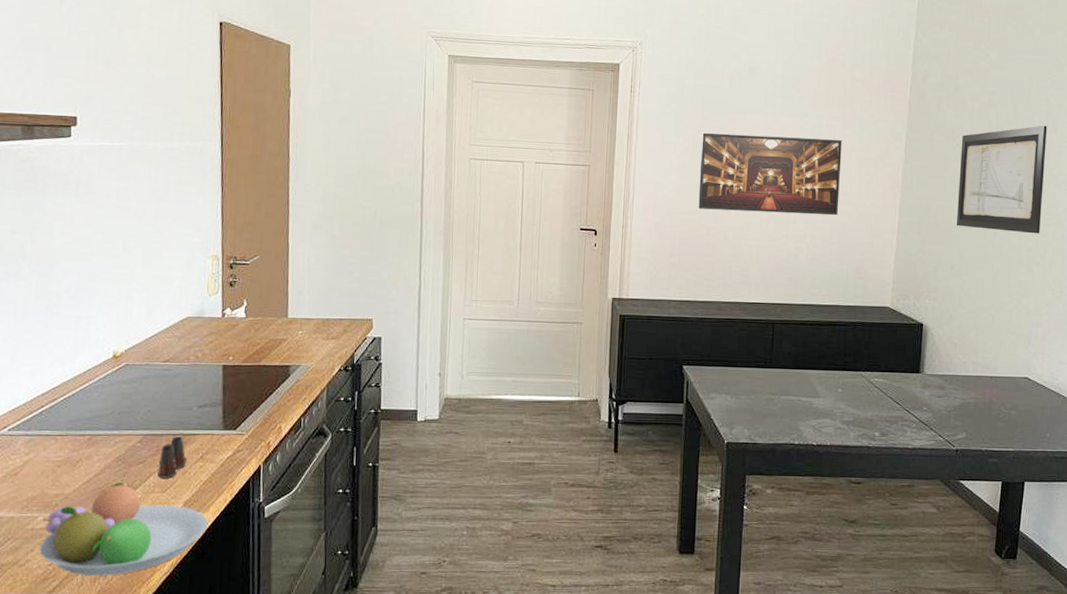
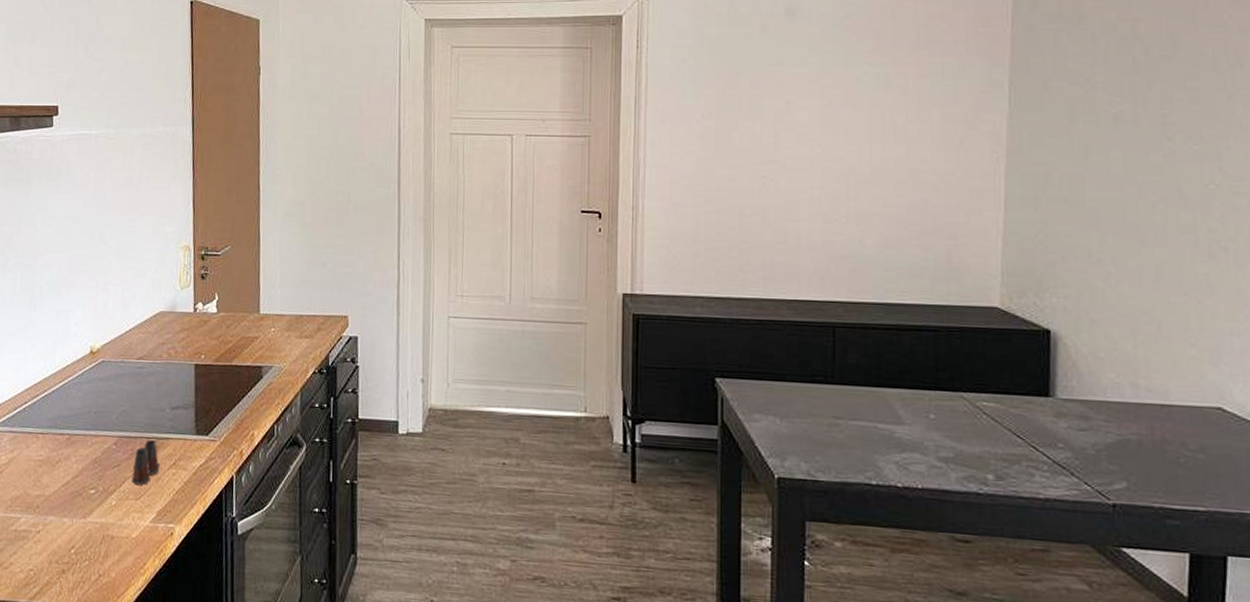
fruit bowl: present [39,482,209,576] -> none [22,486,182,587]
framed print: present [698,132,842,216] -> none [727,91,918,189]
wall art: present [956,125,1048,234] -> none [1092,59,1228,208]

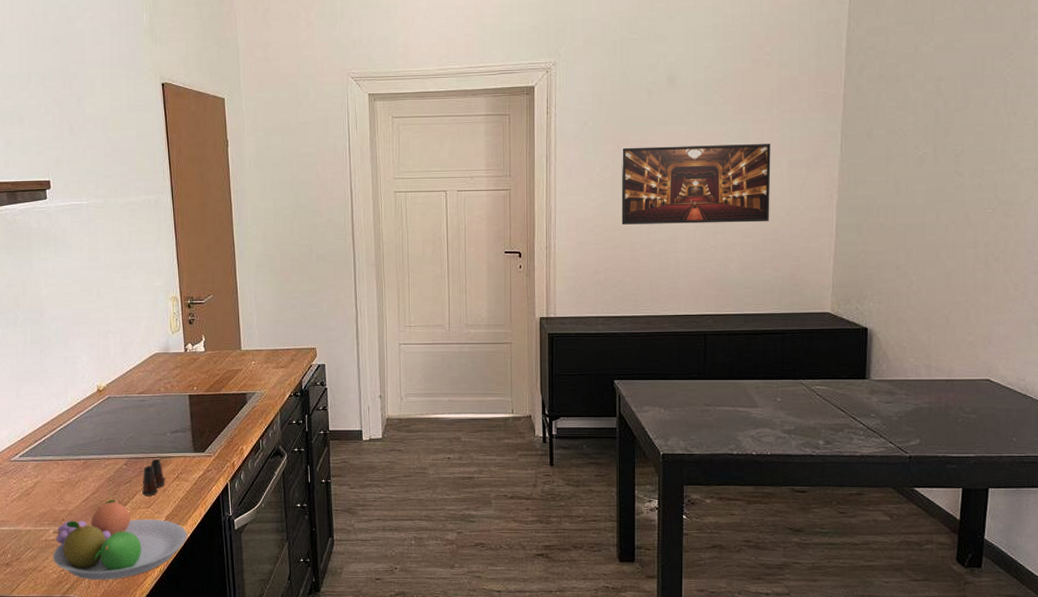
fruit bowl: none [22,486,182,587] -> present [53,500,188,580]
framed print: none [727,91,918,189] -> present [621,144,771,225]

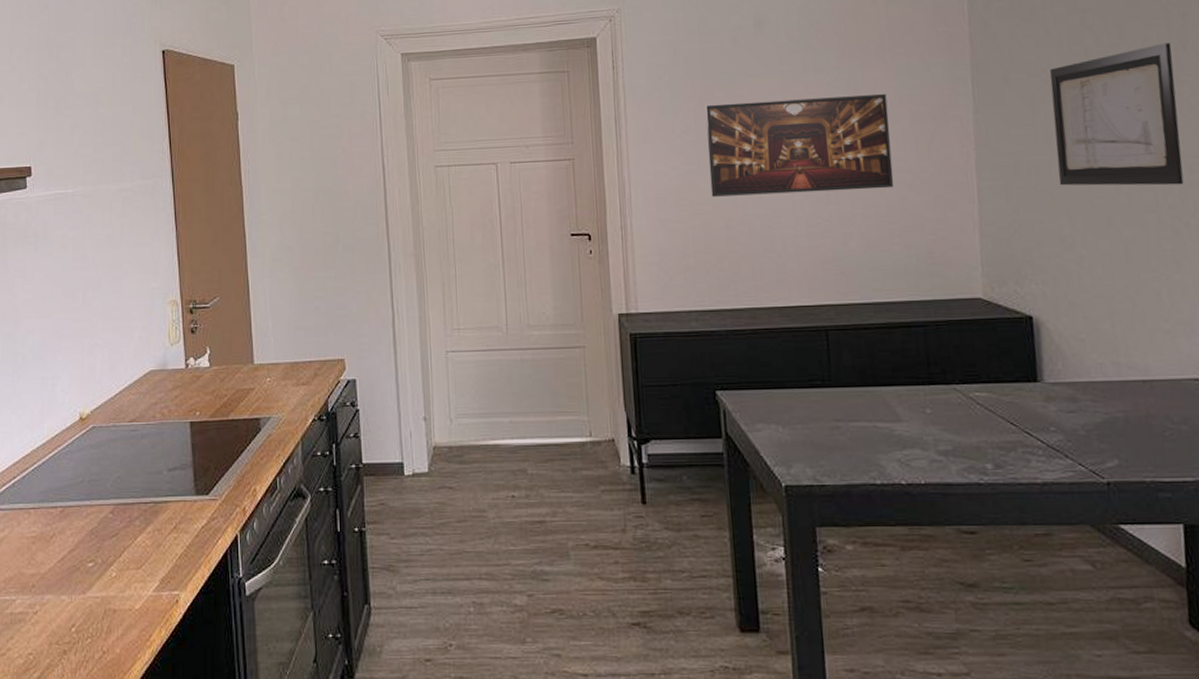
fruit bowl: present [53,500,188,580] -> none [19,559,187,666]
salt shaker: present [142,459,165,496] -> none [132,505,160,553]
wall art: none [901,109,1005,227] -> present [1049,42,1184,186]

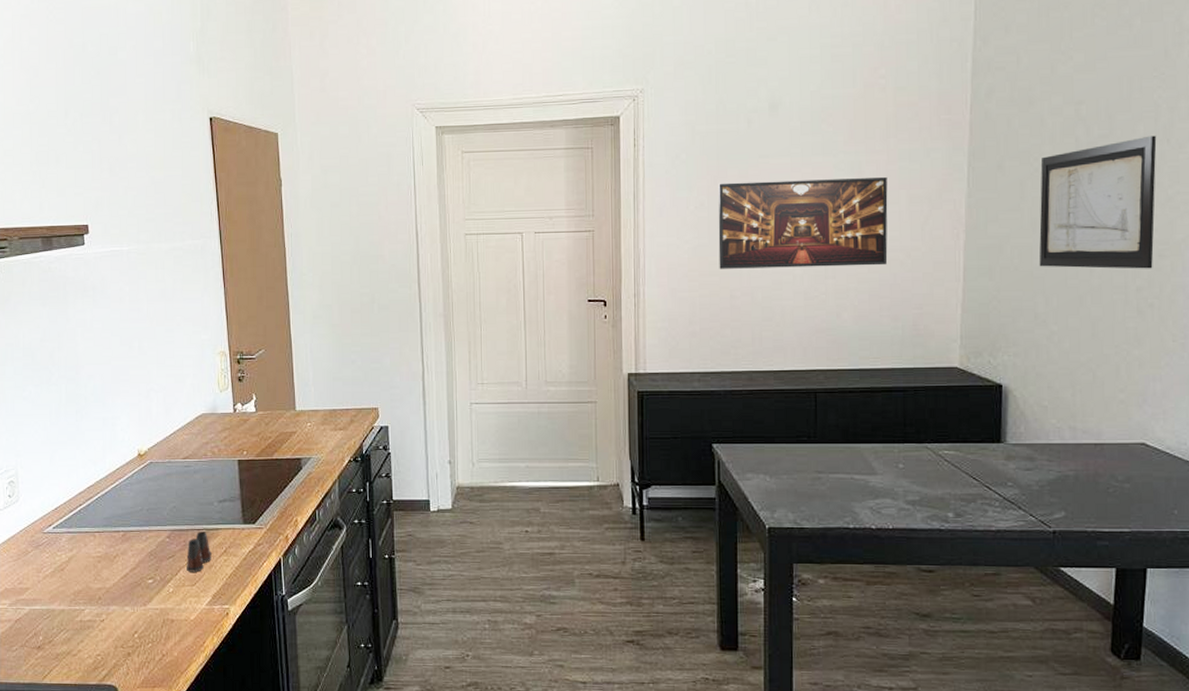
salt shaker: none [132,505,160,553] -> present [186,531,212,572]

